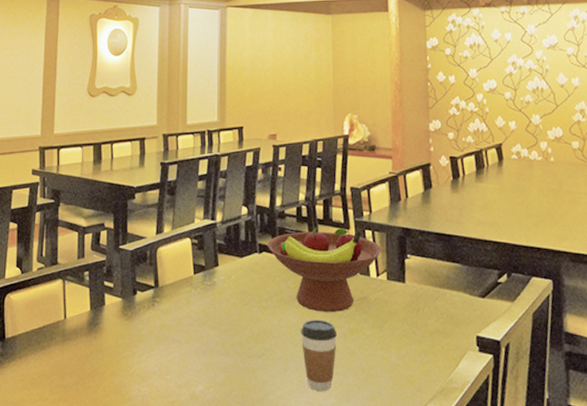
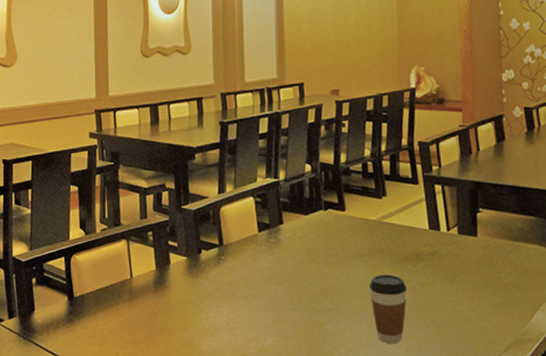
fruit bowl: present [267,227,381,312] -> none [332,183,452,267]

